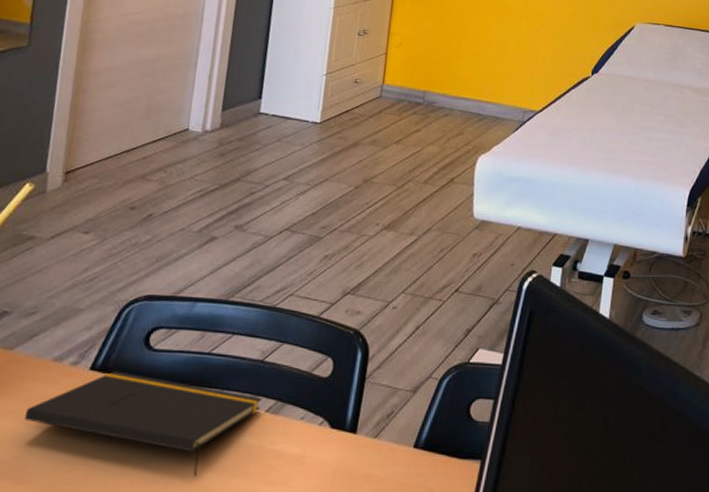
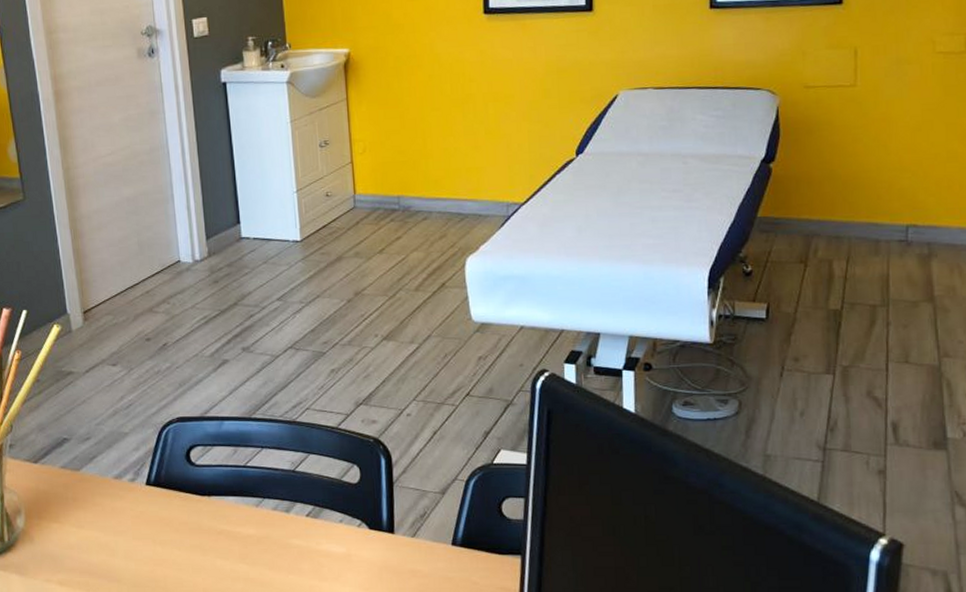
notepad: present [25,371,262,477] -> none [103,485,301,574]

